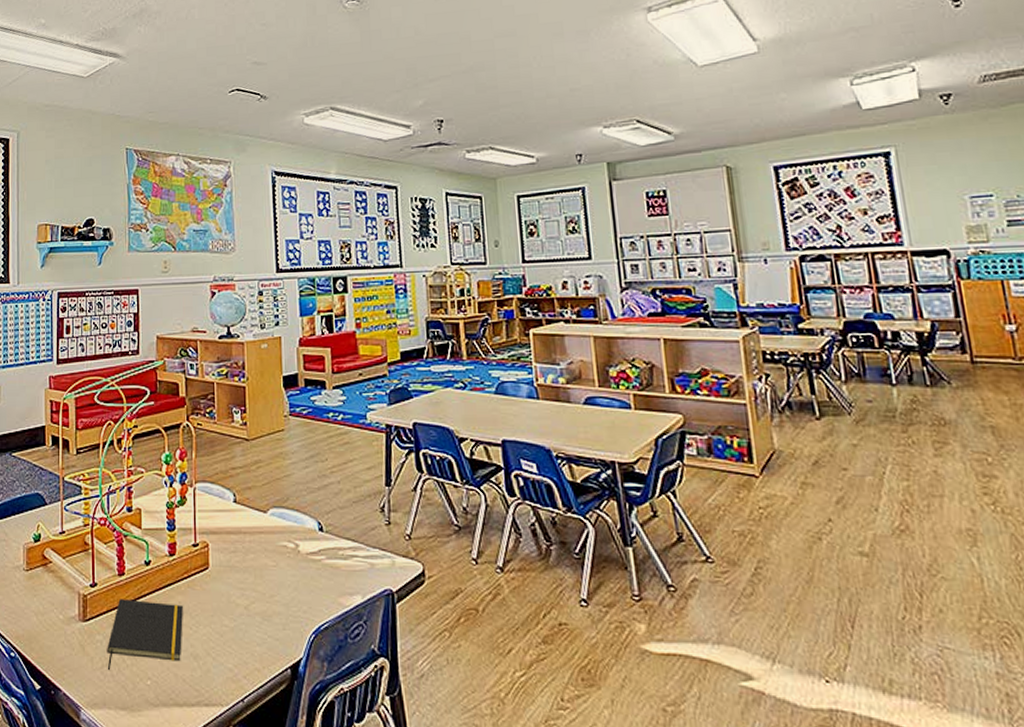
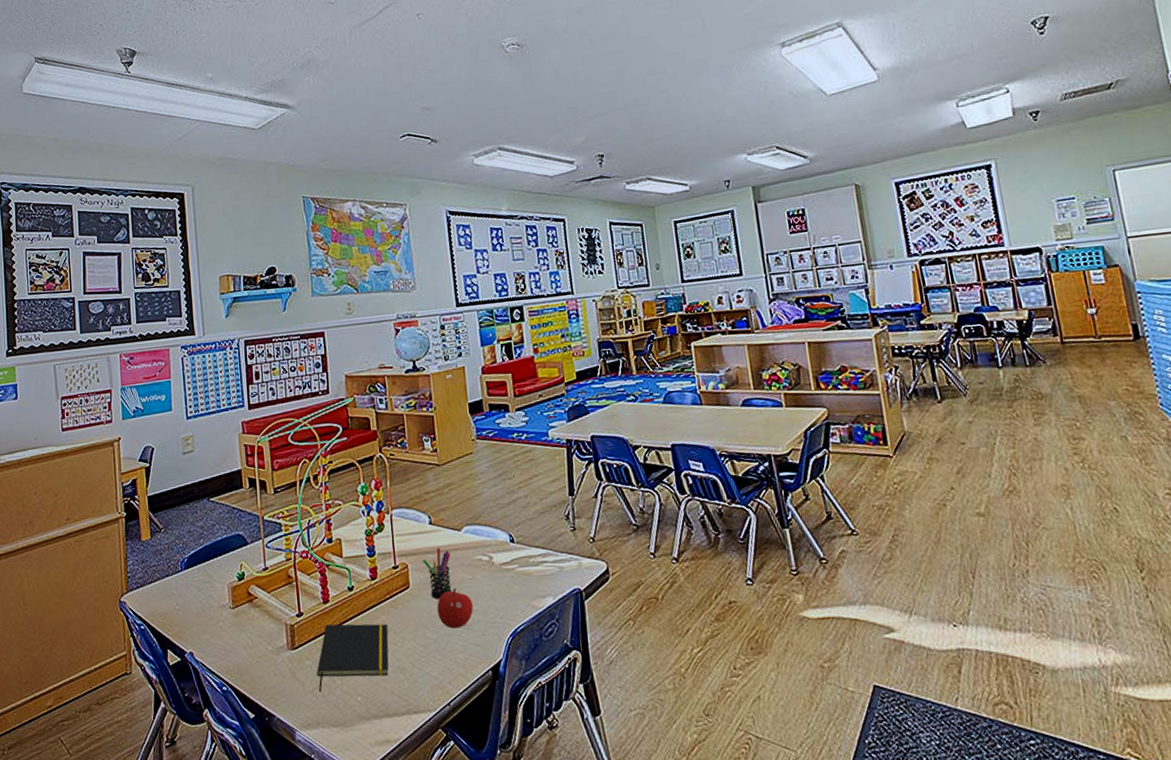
pen holder: none [224,528,254,584] -> present [423,547,452,599]
fruit: none [237,574,275,619] -> present [437,588,473,629]

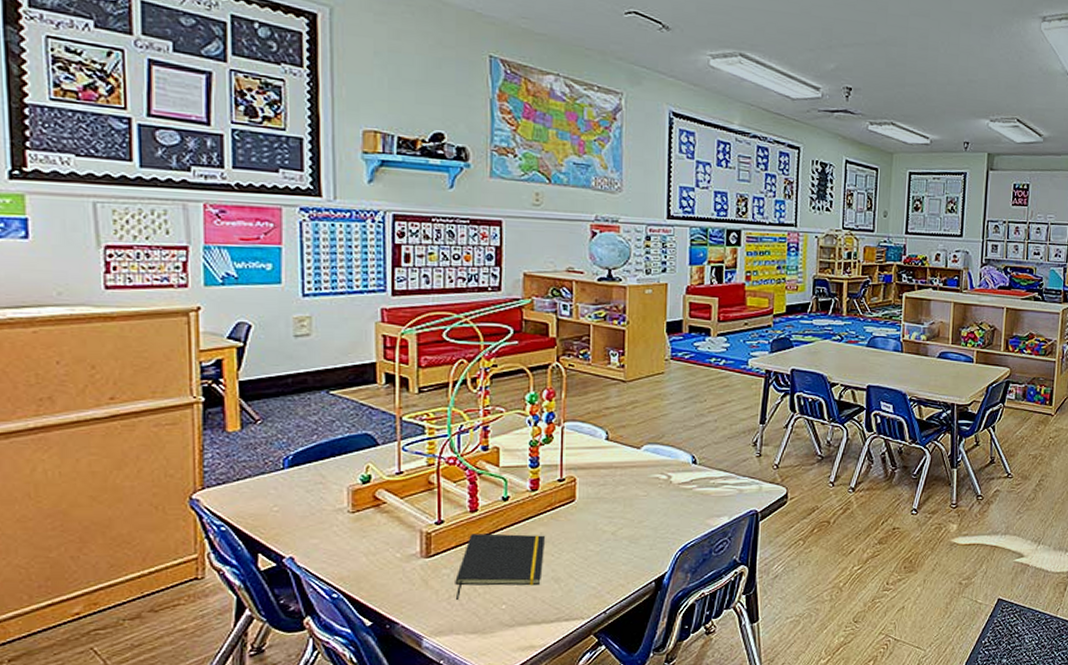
pen holder: present [423,547,452,599] -> none [593,463,626,514]
fruit: present [437,588,473,629] -> none [604,504,643,542]

